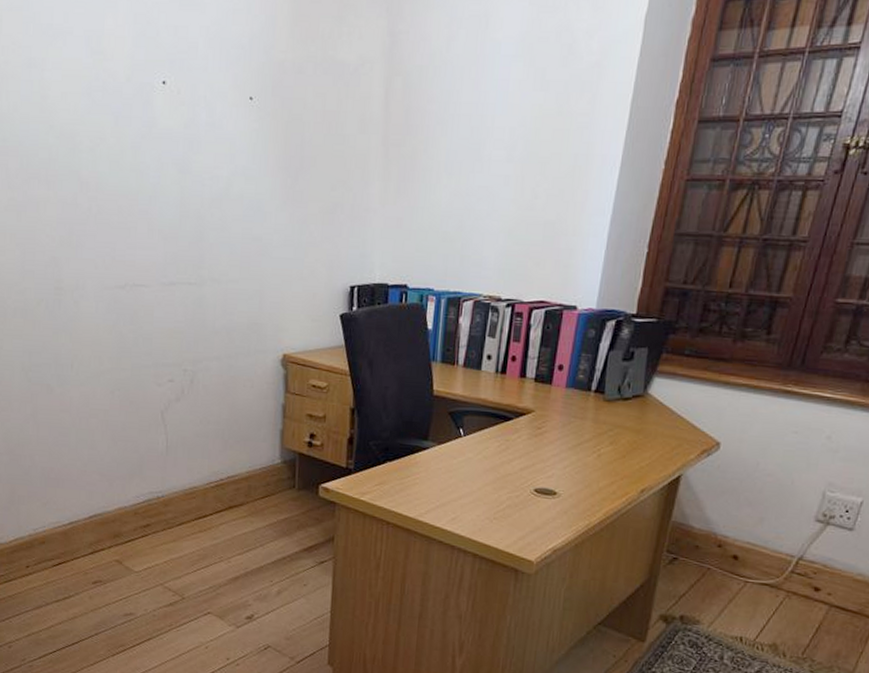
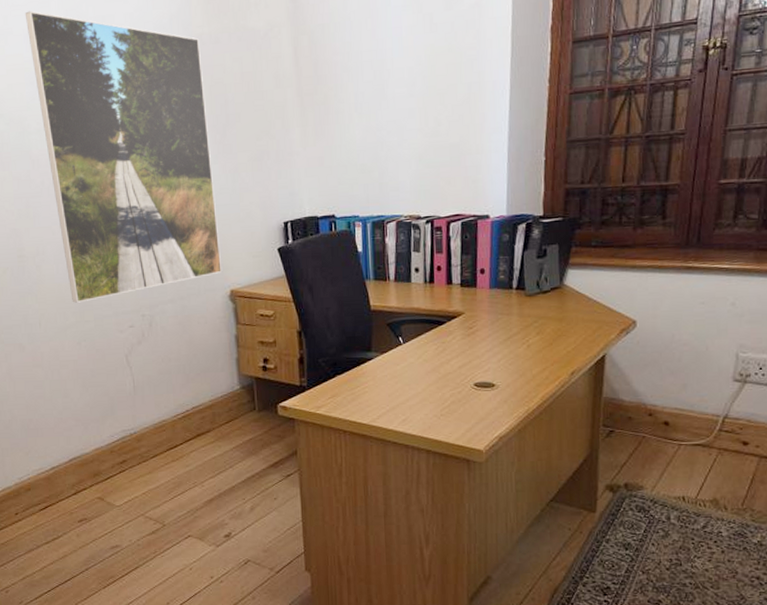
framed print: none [88,10,281,348] -> present [24,11,221,303]

